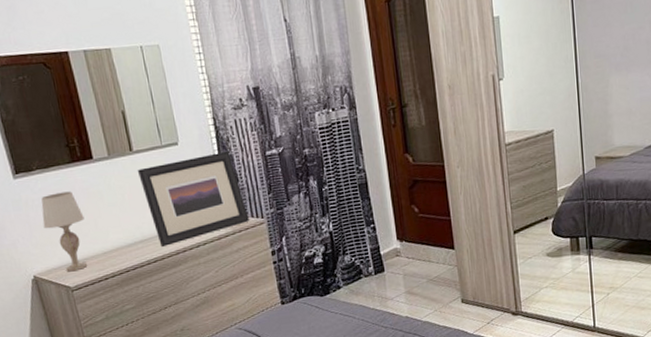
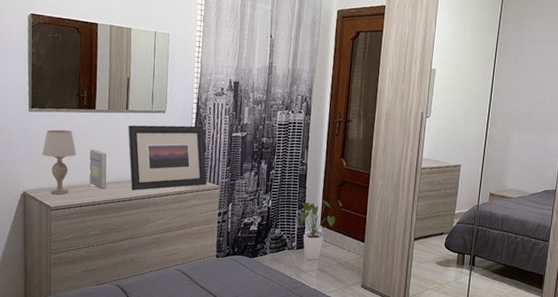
book: none [99,207,130,253] -> present [89,149,107,189]
house plant: none [366,208,414,284] -> present [297,199,335,260]

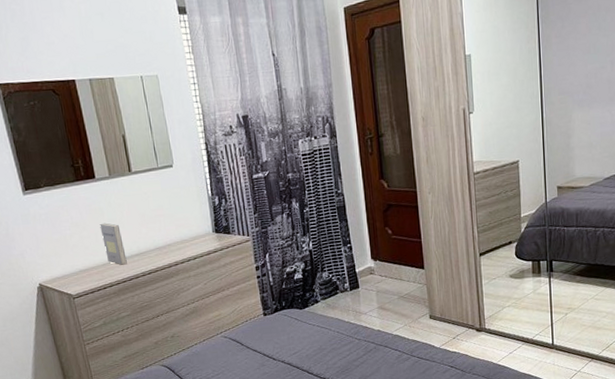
table lamp: present [42,129,77,195] -> none [47,207,87,281]
picture frame: present [127,125,207,191] -> none [135,173,236,261]
house plant: present [297,199,335,260] -> none [343,230,387,299]

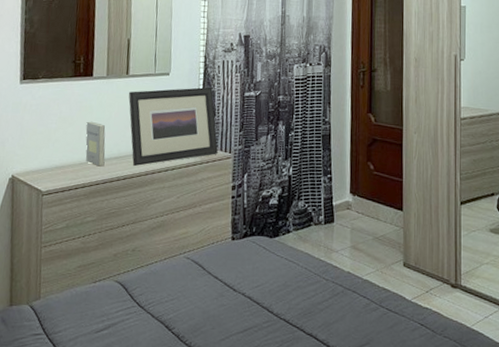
picture frame: none [135,173,236,261] -> present [128,87,218,167]

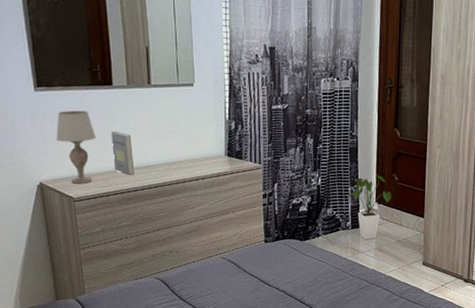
table lamp: none [33,101,72,177] -> present [56,110,96,184]
picture frame: present [128,87,218,167] -> none [152,99,248,176]
house plant: none [322,162,367,236] -> present [350,174,392,239]

